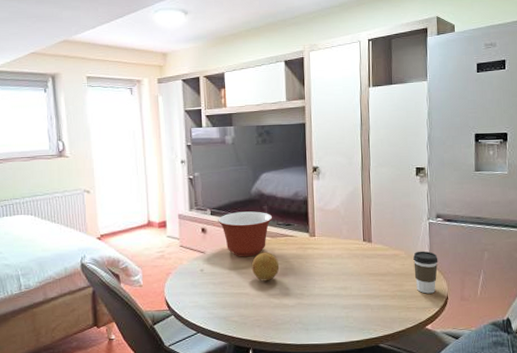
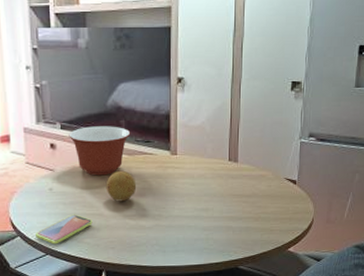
smartphone: none [188,293,240,323] -> present [36,214,93,245]
coffee cup: present [413,251,438,294] -> none [280,172,307,216]

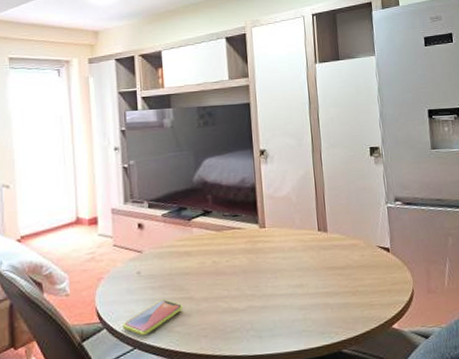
mixing bowl: present [69,126,131,176] -> none [156,201,218,255]
fruit: present [106,170,137,202] -> none [195,248,227,283]

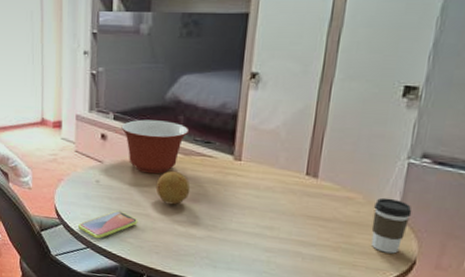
mixing bowl: none [156,201,218,255] -> present [121,119,190,174]
fruit: none [195,248,227,283] -> present [155,170,191,205]
coffee cup: none [373,239,400,288] -> present [370,197,412,254]

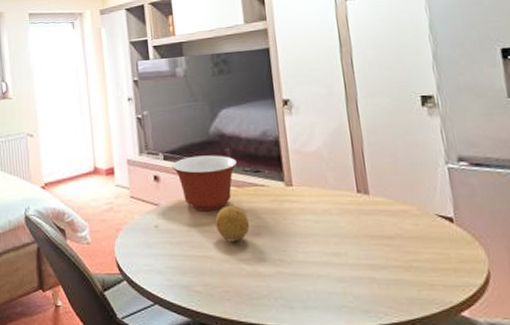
smartphone: present [78,210,138,239] -> none [142,256,204,292]
coffee cup: present [370,197,412,254] -> none [430,206,470,266]

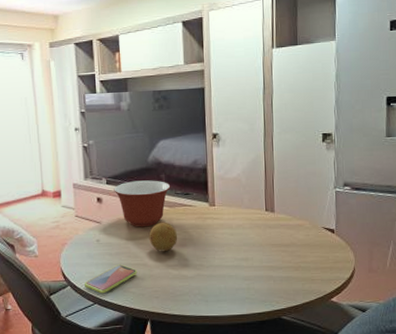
smartphone: none [142,256,204,292] -> present [84,264,138,294]

